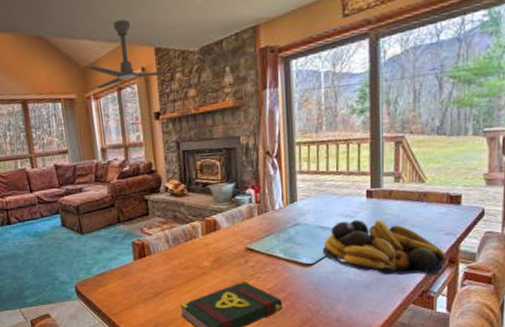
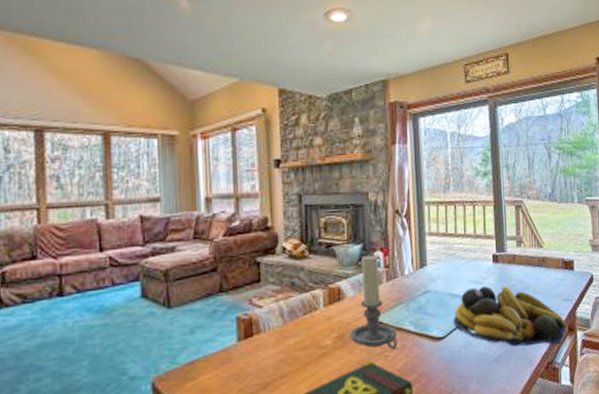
ceiling fan: present [88,19,186,89] -> none [198,54,312,128]
candle holder: none [225,192,269,272] -> present [350,254,398,349]

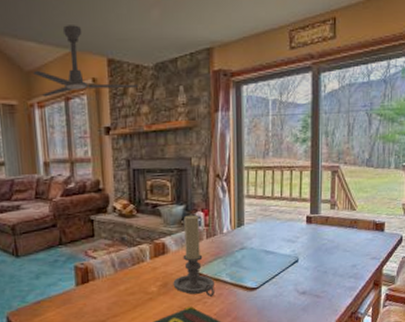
ceiling fan: none [198,54,312,128] -> present [33,25,139,97]
fruit bowl: present [453,285,566,347] -> none [266,244,372,298]

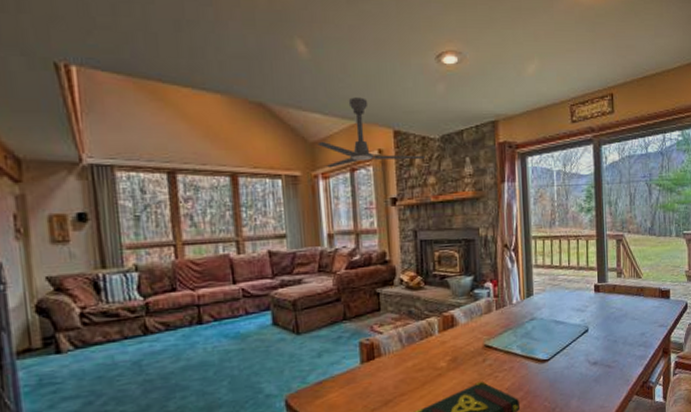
candle holder: present [173,214,215,297] -> none [463,285,506,371]

